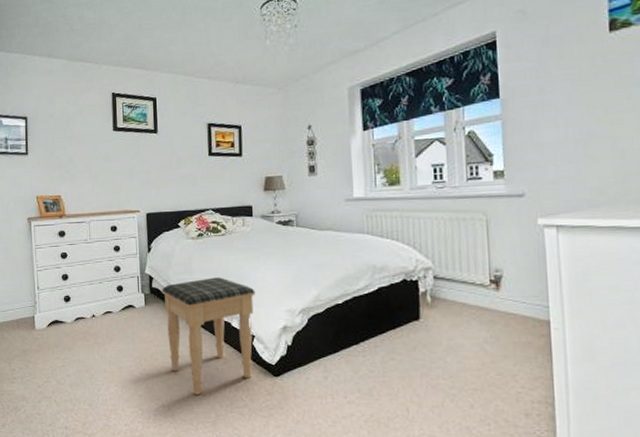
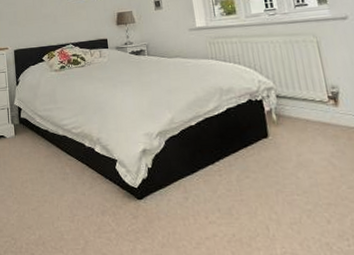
footstool: present [161,277,255,395] -> none [29,105,117,222]

